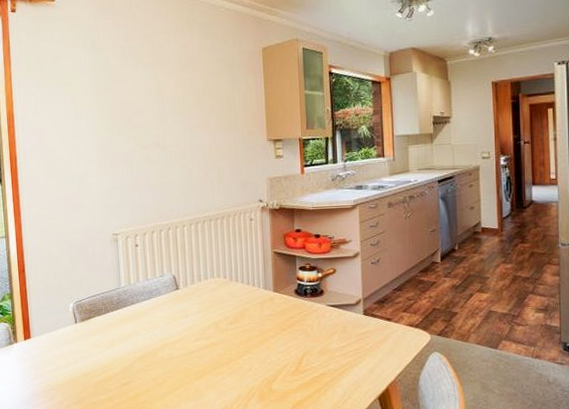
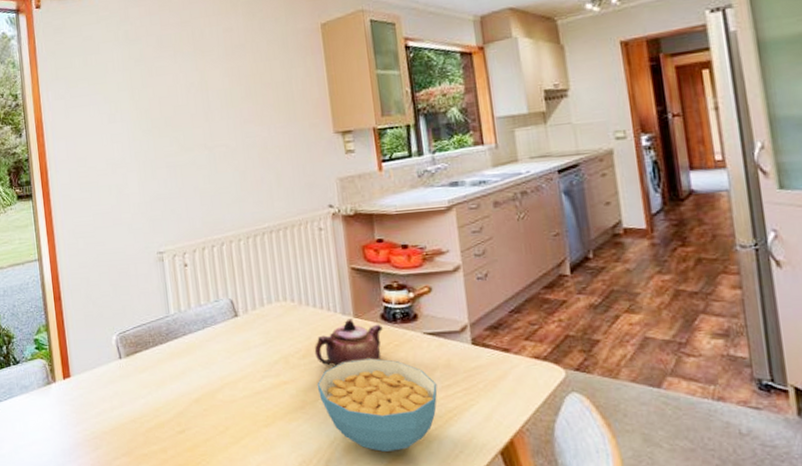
teapot: none [240,293,296,332] -> present [314,318,383,367]
cereal bowl: none [240,325,335,398] -> present [317,358,438,452]

